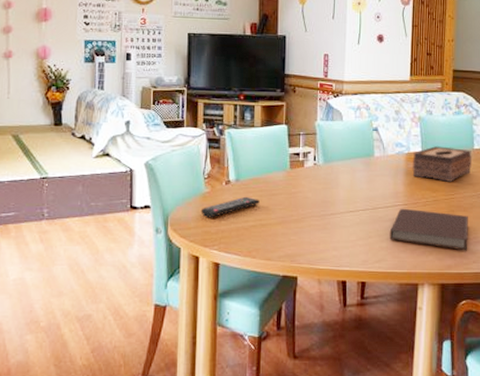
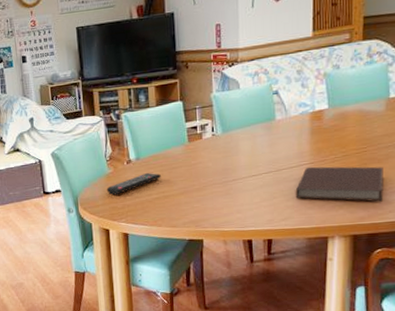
tissue box: present [412,146,472,182] -> none [318,99,387,136]

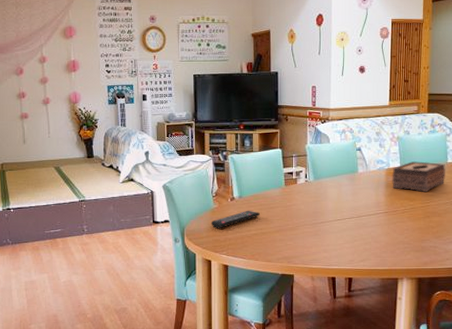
notebook: present [295,166,383,202] -> none [372,215,442,250]
tissue box: none [318,99,387,136] -> present [392,161,445,192]

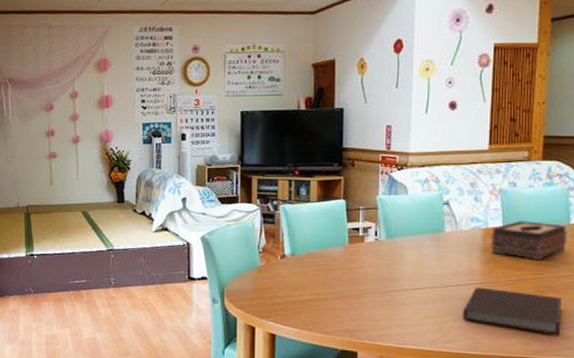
remote control: present [211,210,260,229] -> none [256,270,316,291]
notebook: none [372,215,442,250] -> present [462,287,561,336]

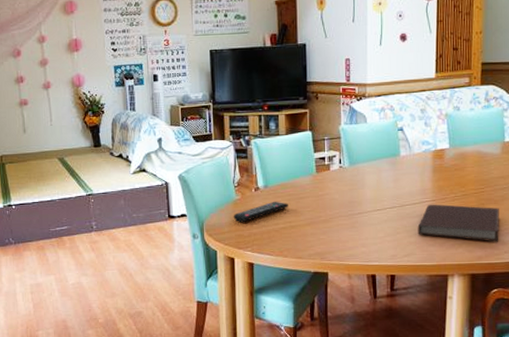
remote control: none [256,270,316,291] -> present [233,201,288,223]
tissue box: present [491,221,567,260] -> none [440,141,502,176]

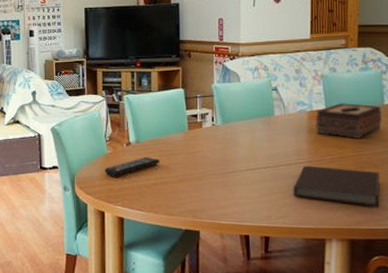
tissue box: none [440,141,502,176] -> present [315,103,382,138]

